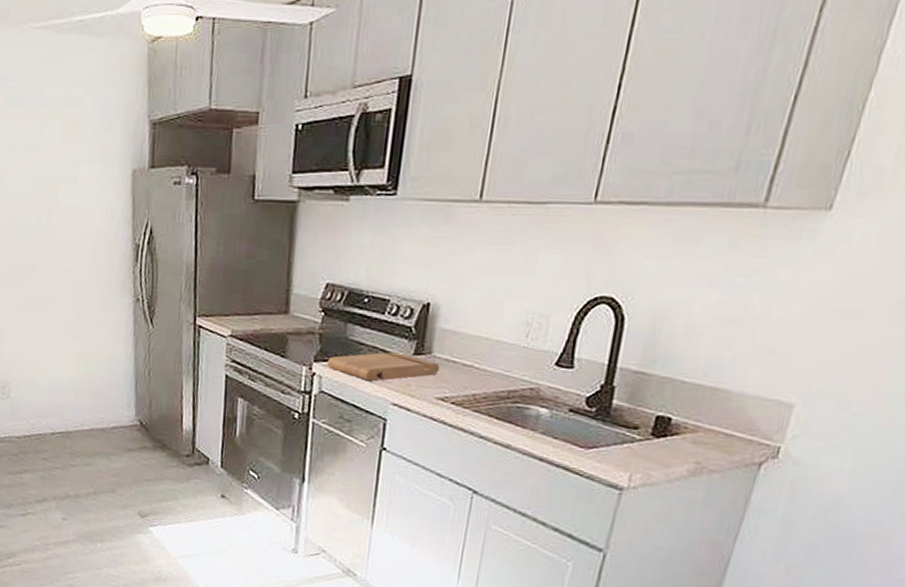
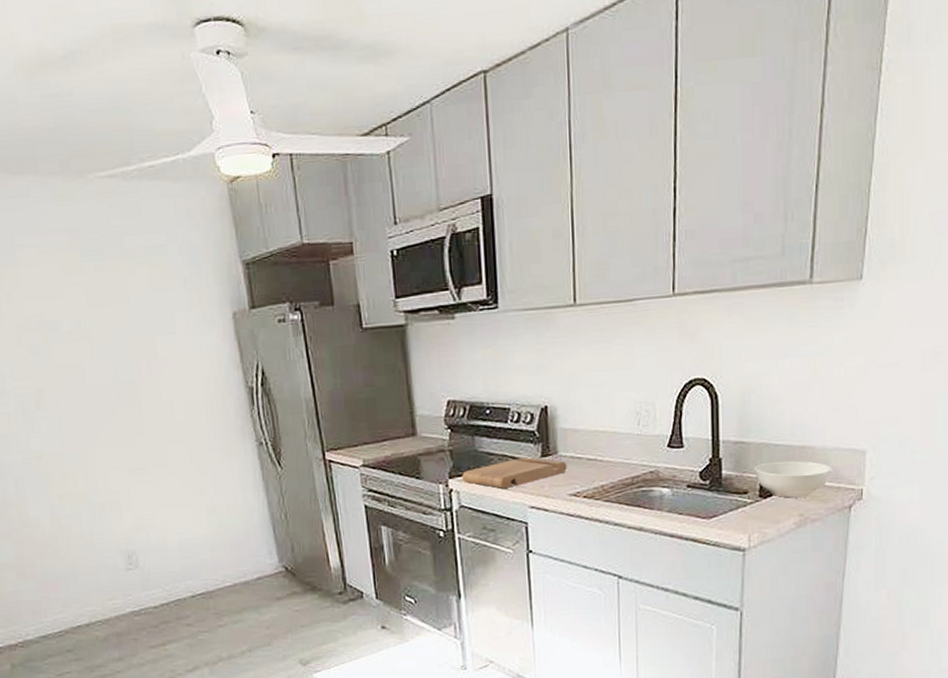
bowl: none [651,398,747,444] -> present [754,460,833,498]

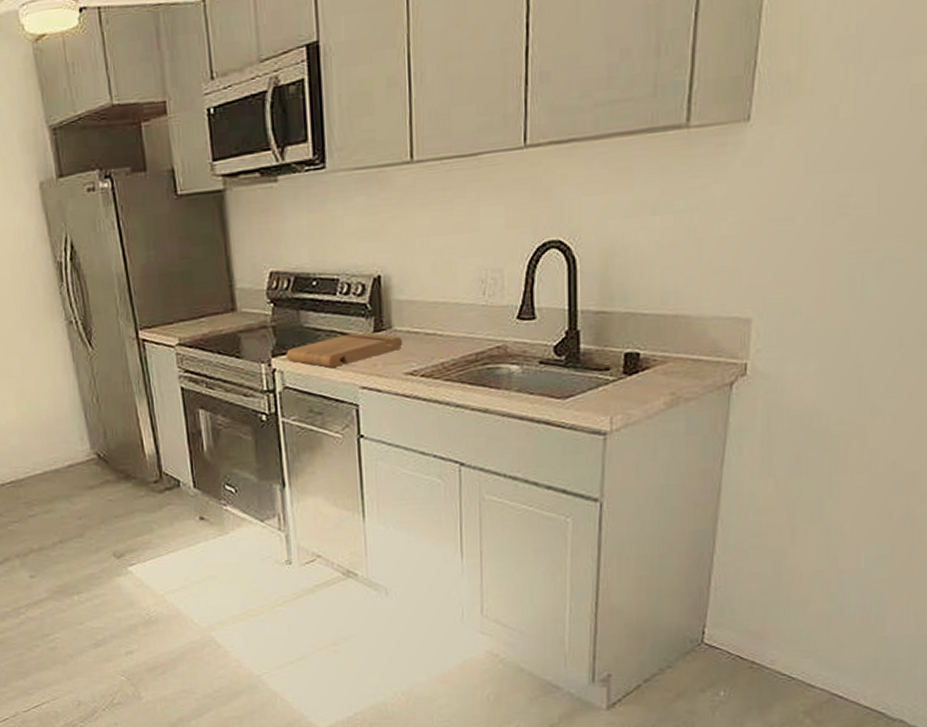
bowl: present [754,460,833,498] -> none [617,331,711,375]

